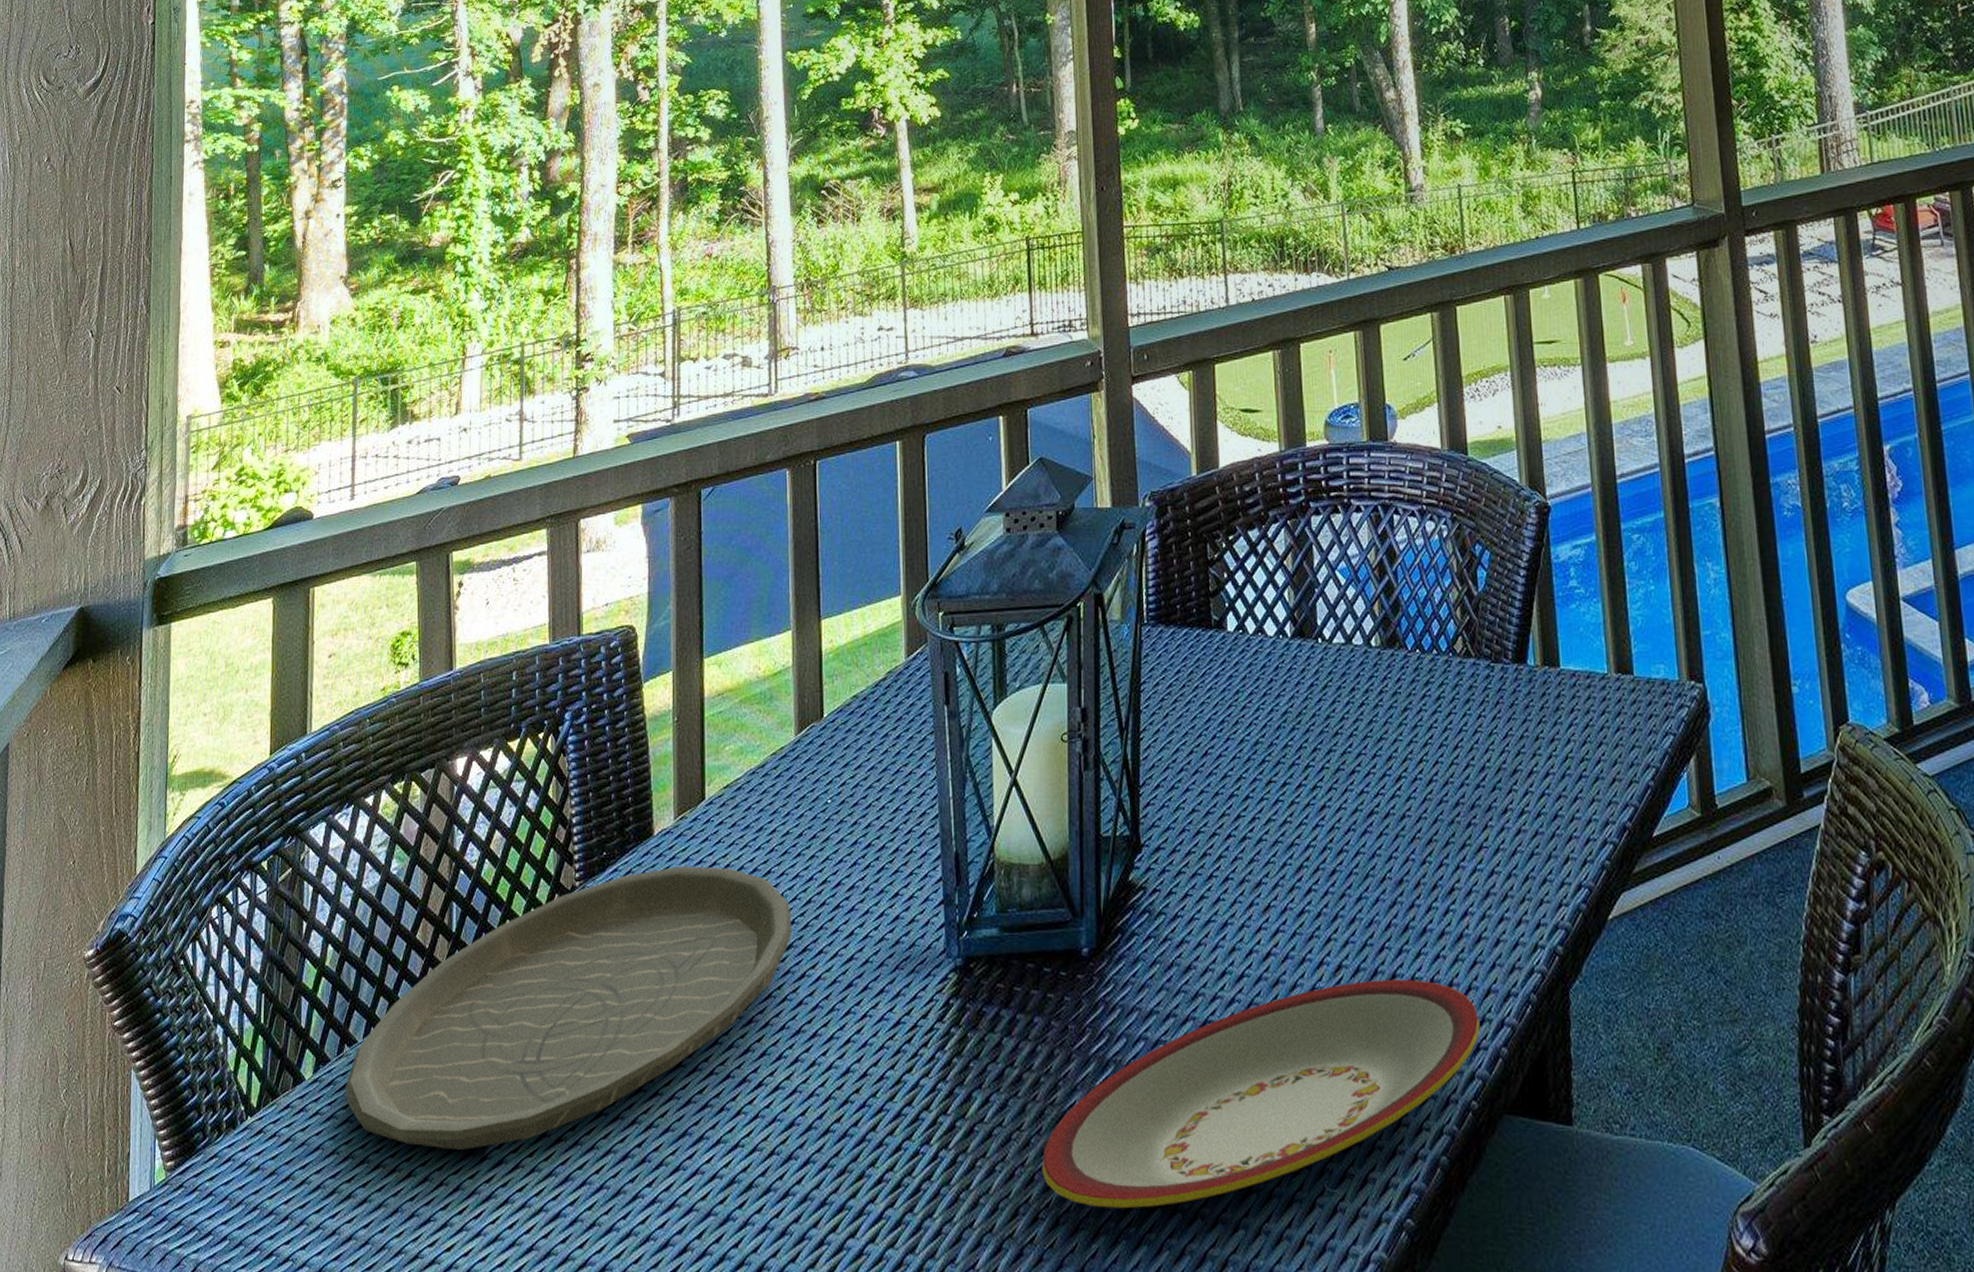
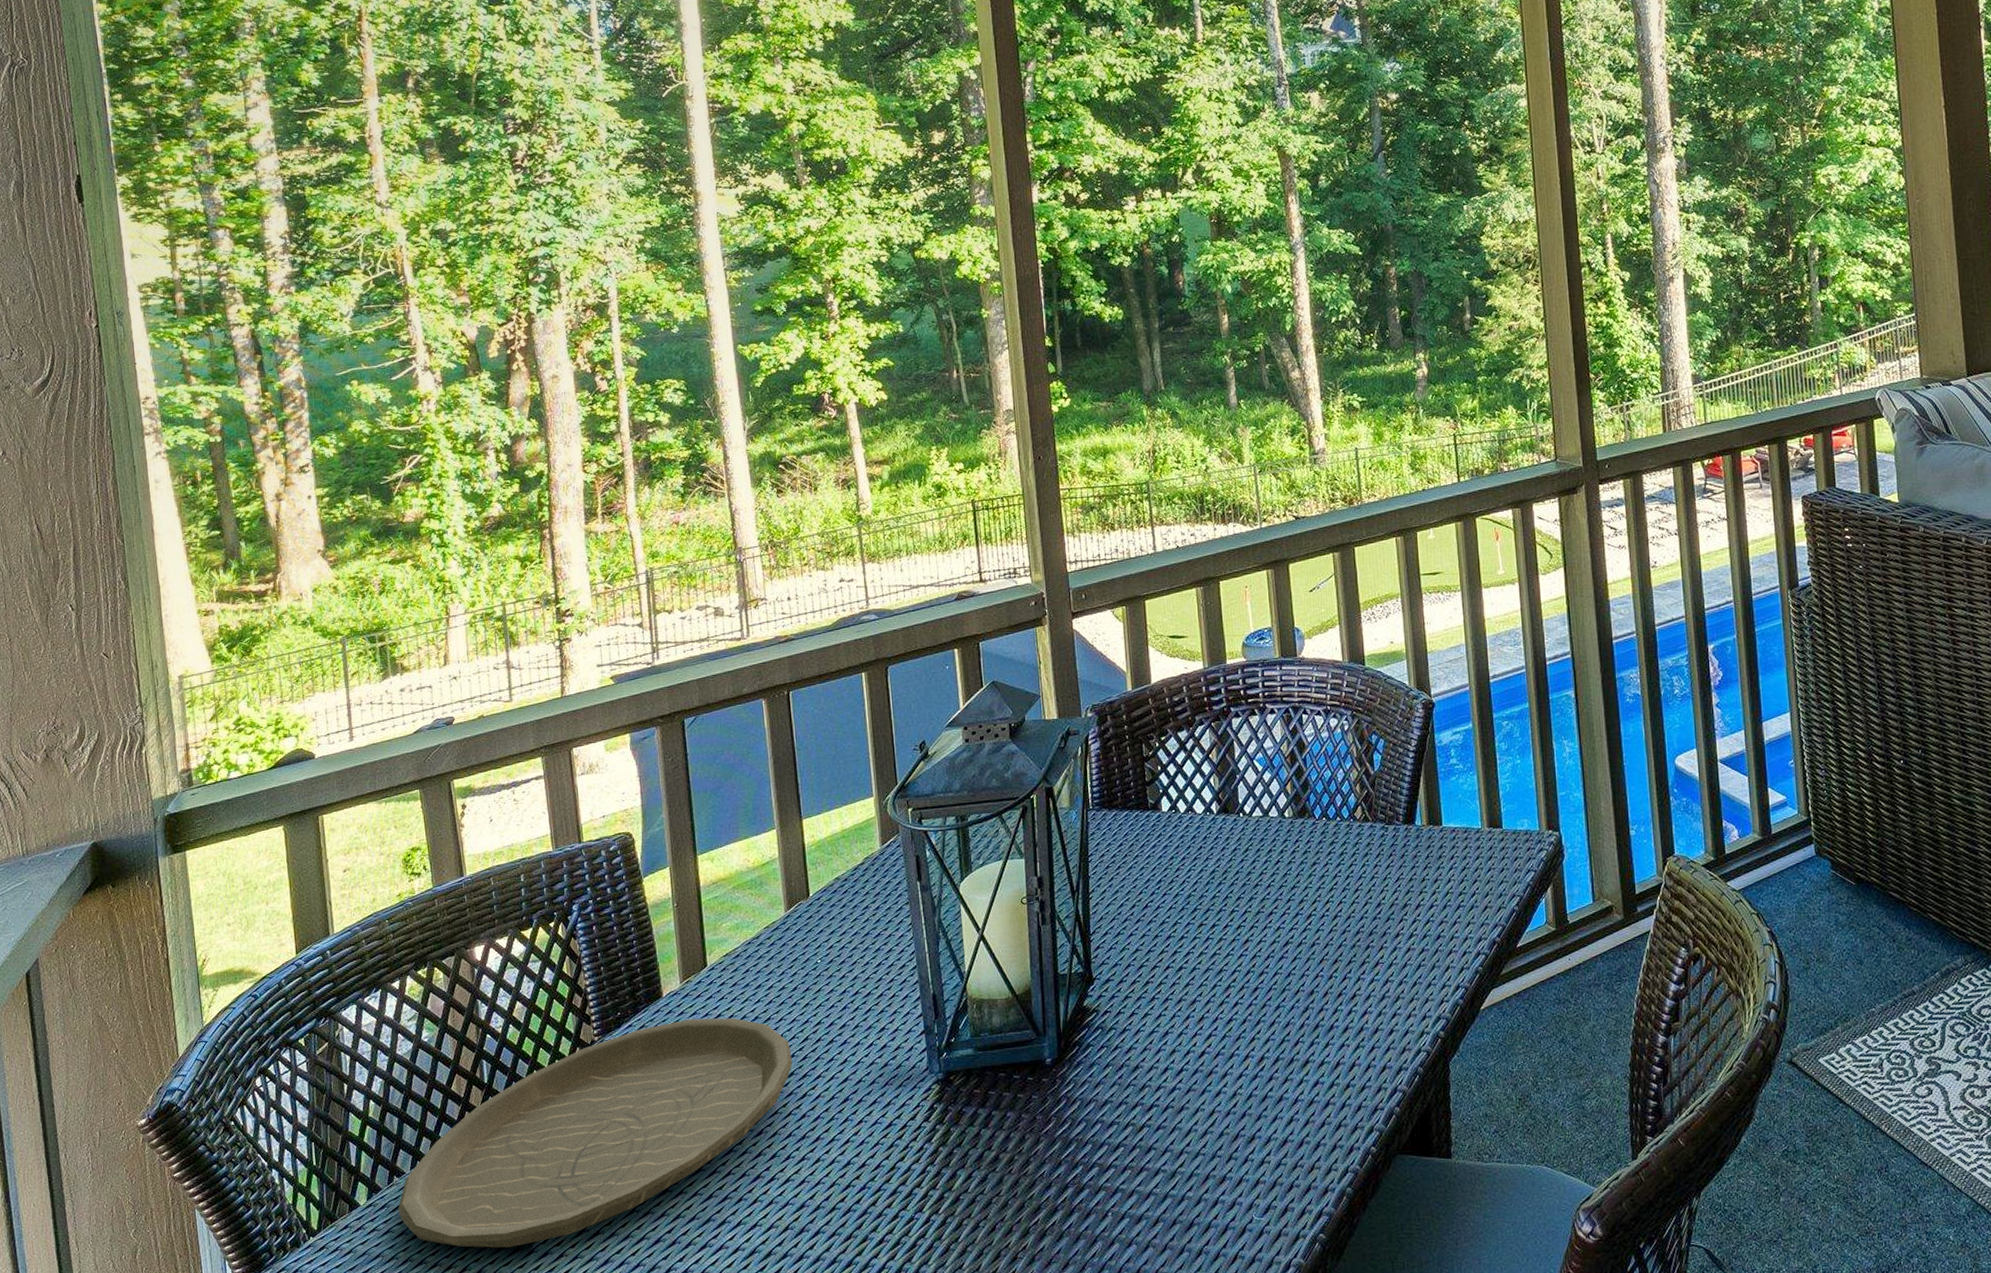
plate: present [1042,978,1480,1209] -> none [1018,1063,1377,1246]

